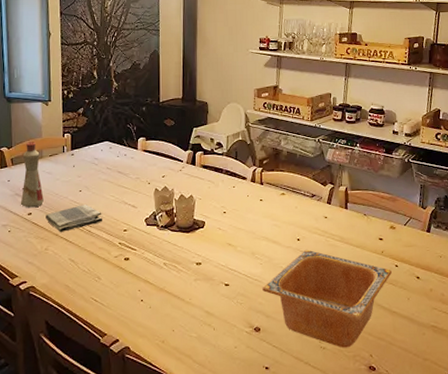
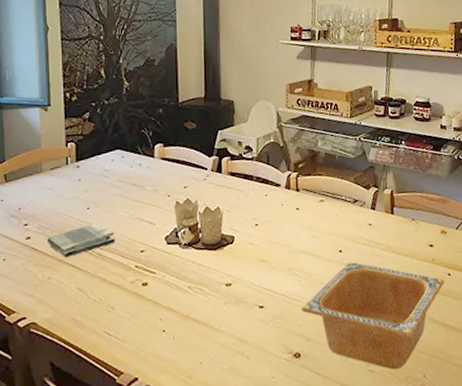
bottle: present [20,141,44,208] -> none [16,153,45,231]

